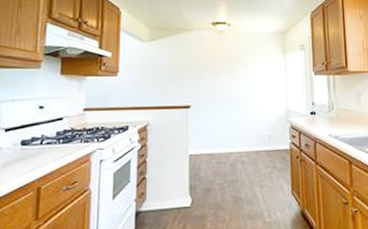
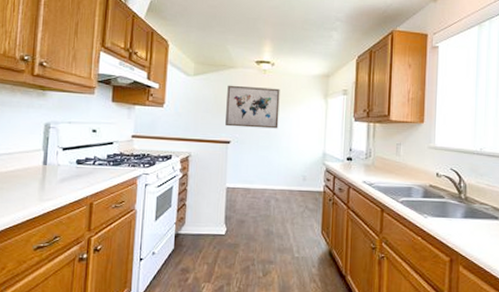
wall art: none [184,48,239,91] -> present [225,85,280,129]

